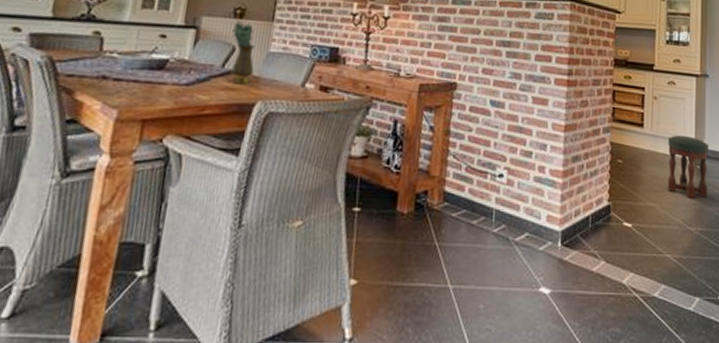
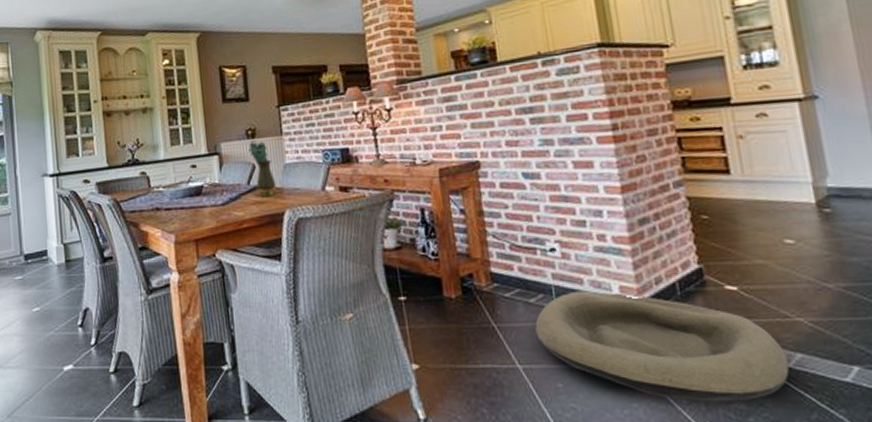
dog bed: none [471,216,655,326] -> present [535,290,790,402]
stool: present [667,135,709,198] -> none [770,174,847,249]

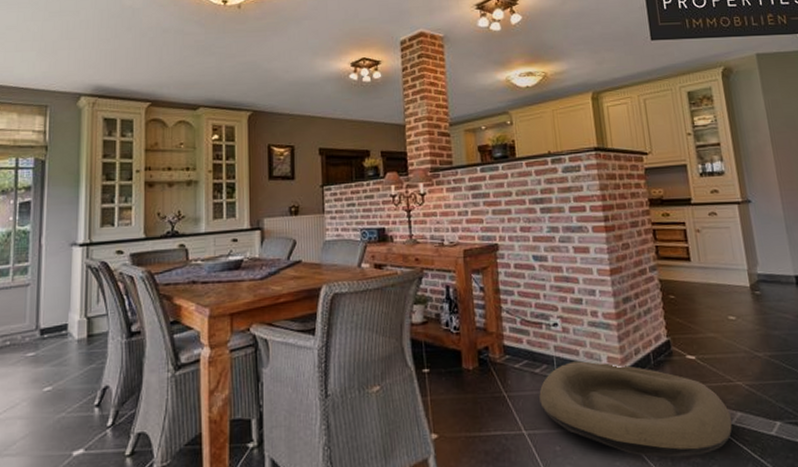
vase: present [248,139,277,198] -> none [291,216,315,273]

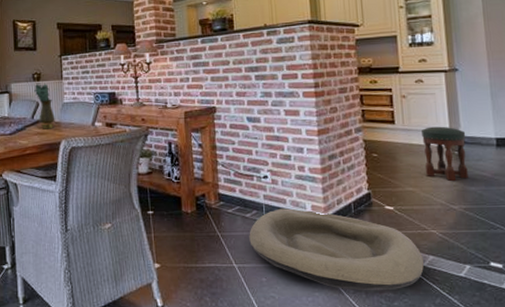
vase: none [291,216,315,273] -> present [34,82,55,130]
stool: none [719,263,771,324] -> present [422,126,468,181]

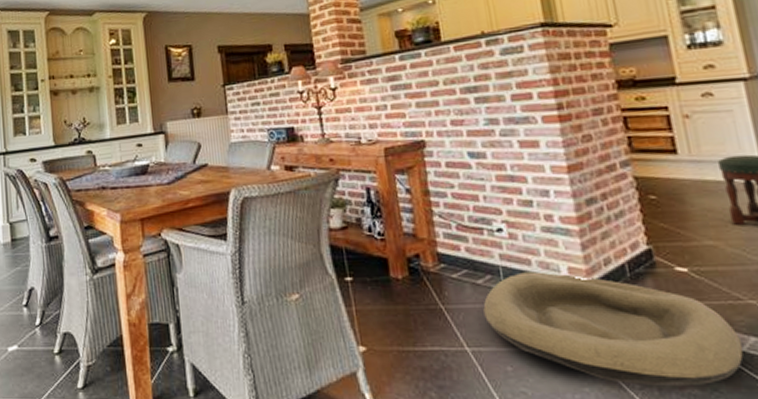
vase: present [34,82,55,130] -> none [194,118,222,177]

